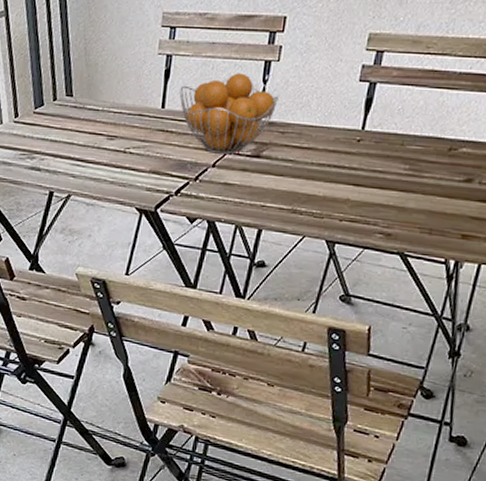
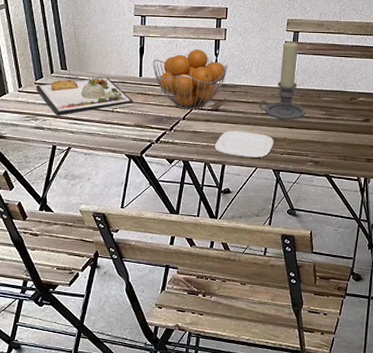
dinner plate: none [34,106,152,156] -> present [36,76,134,117]
plate: none [251,184,332,224] -> present [215,130,274,158]
candle holder: none [315,65,382,176] -> present [258,42,306,121]

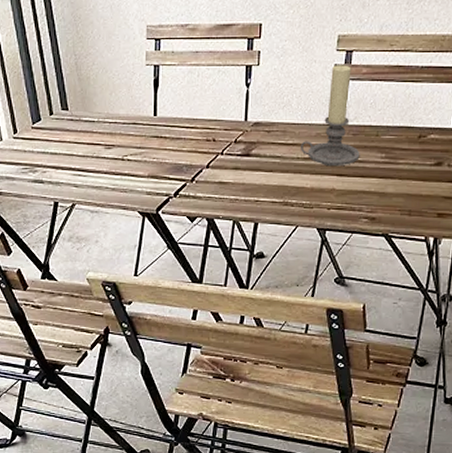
dinner plate: present [36,76,134,117] -> none [33,116,147,168]
fruit basket: present [153,49,228,110] -> none [169,79,261,156]
plate: present [215,130,274,158] -> none [246,180,319,214]

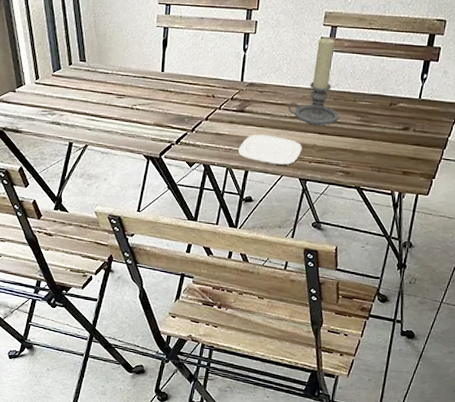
plate: none [246,180,319,214] -> present [238,134,302,165]

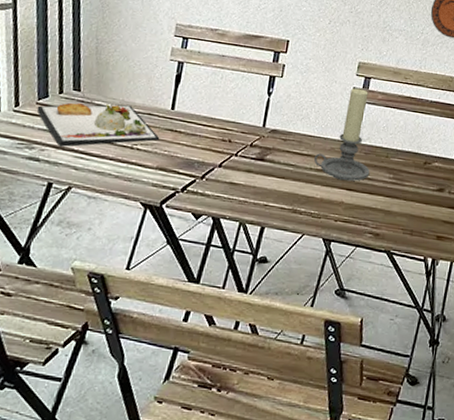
dinner plate: none [53,70,154,112] -> present [36,102,160,148]
plate: present [238,134,302,165] -> none [254,186,328,223]

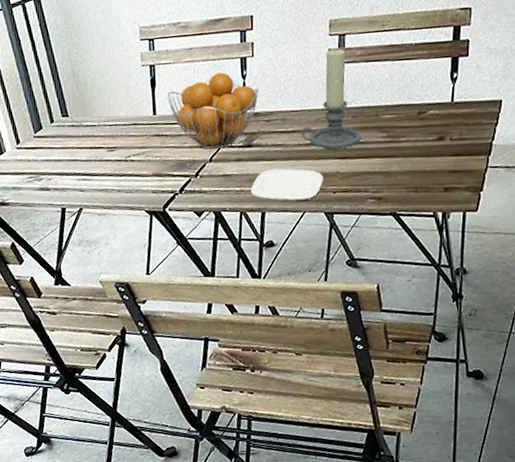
dinner plate: present [36,102,160,148] -> none [35,119,149,174]
fruit basket: none [189,84,281,157] -> present [167,72,259,150]
plate: none [254,186,328,223] -> present [251,168,324,201]

